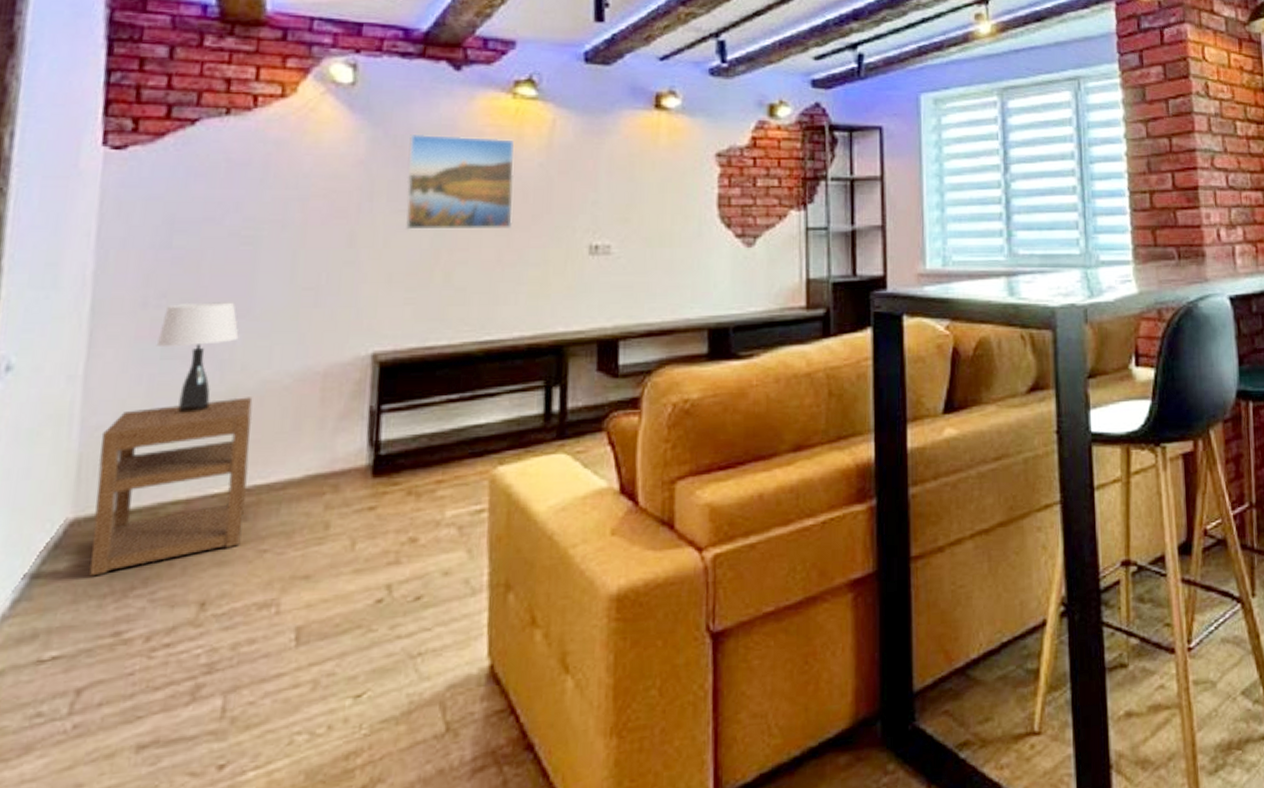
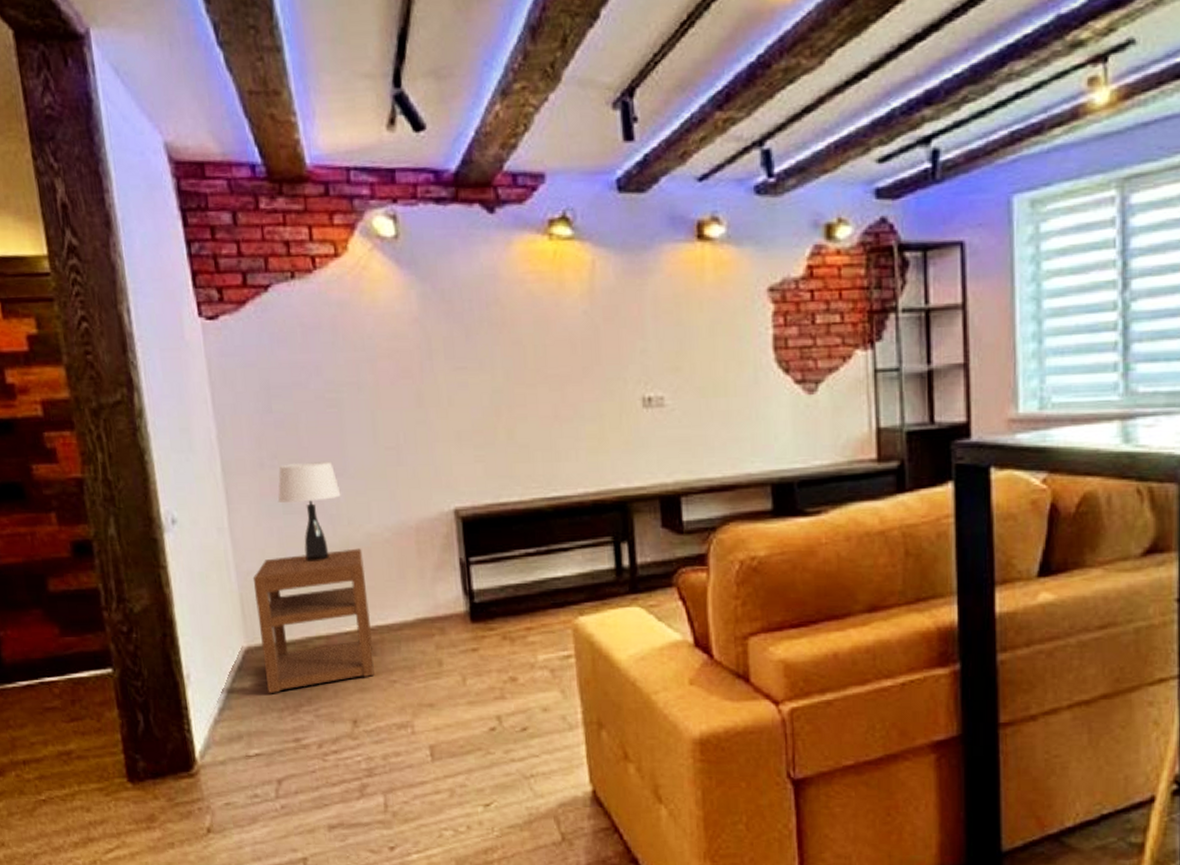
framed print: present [406,133,515,230] -> none [456,285,565,387]

